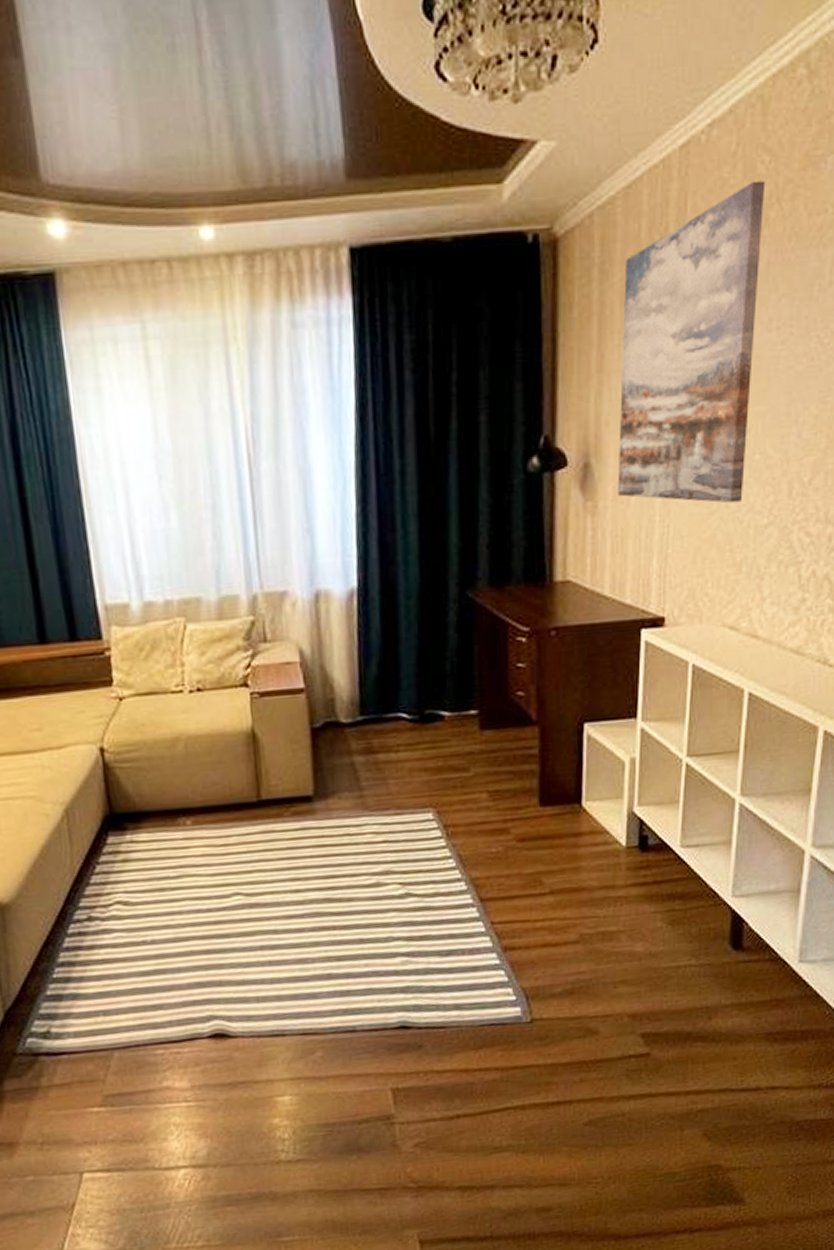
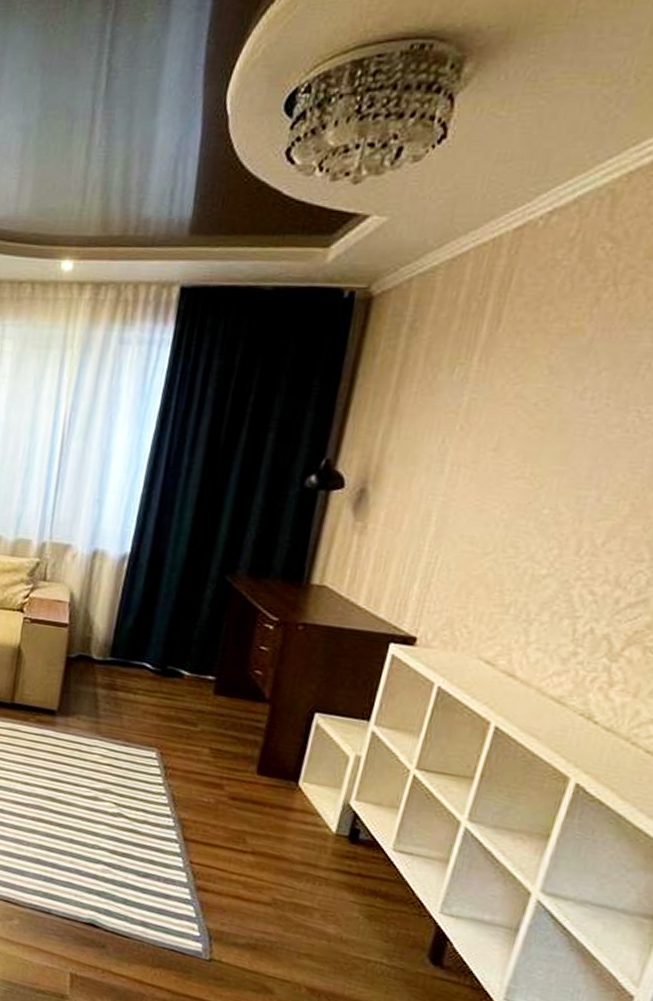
wall art: present [617,180,766,504] -> none [389,264,603,550]

